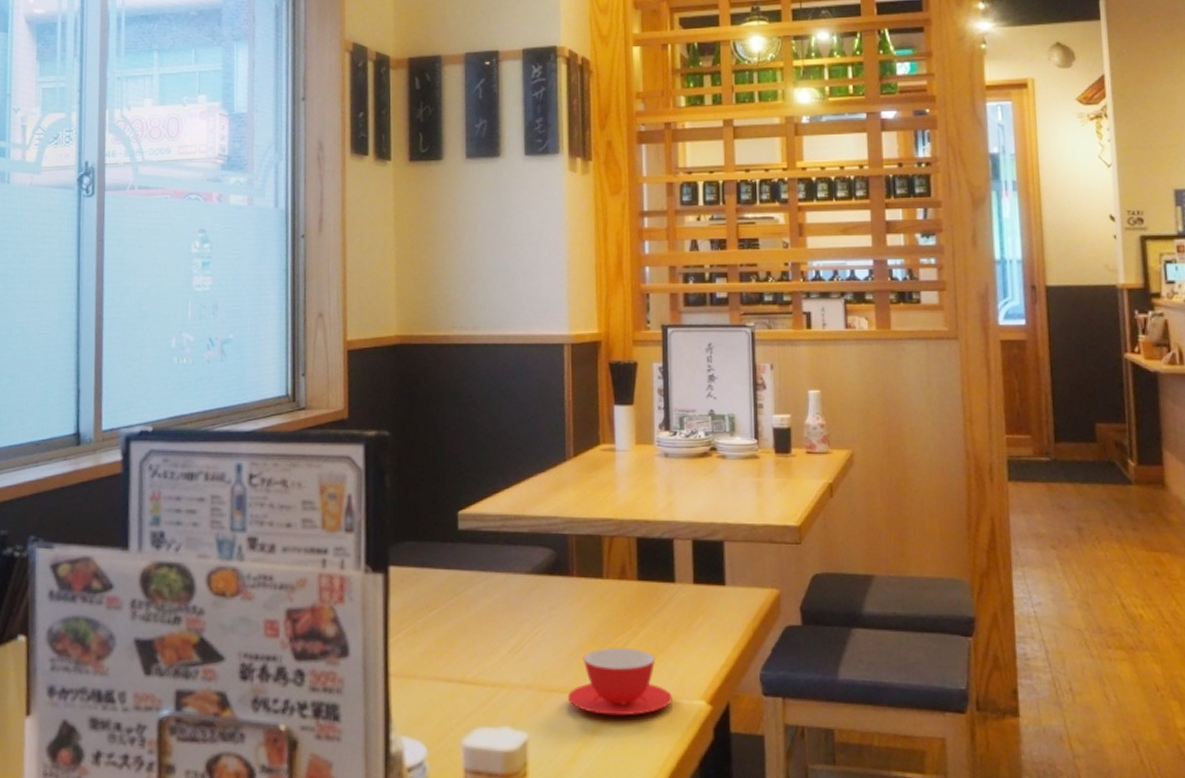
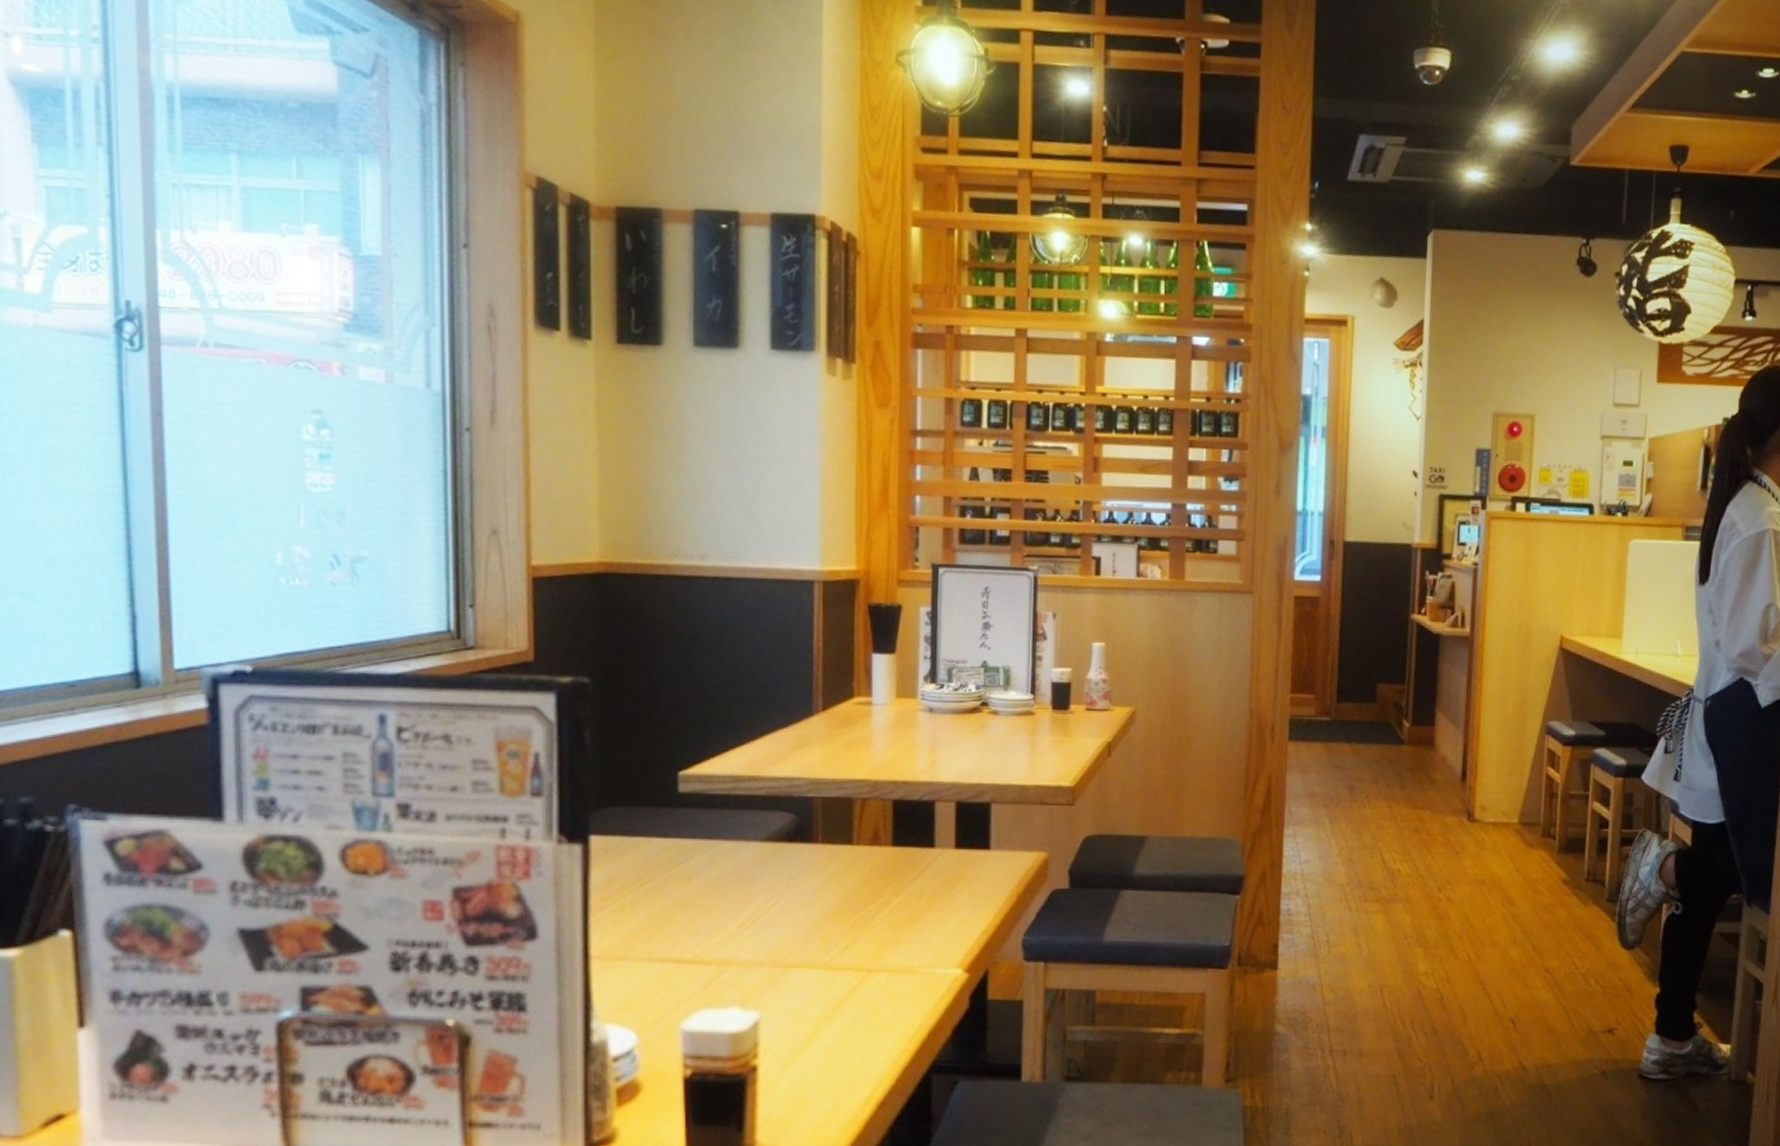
teacup: present [567,648,672,716] -> none [806,918,926,989]

